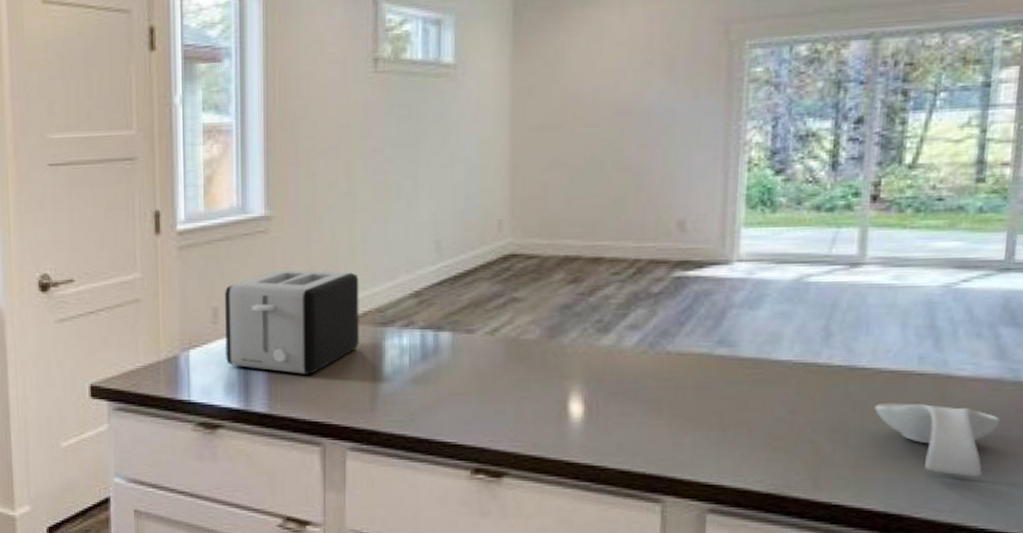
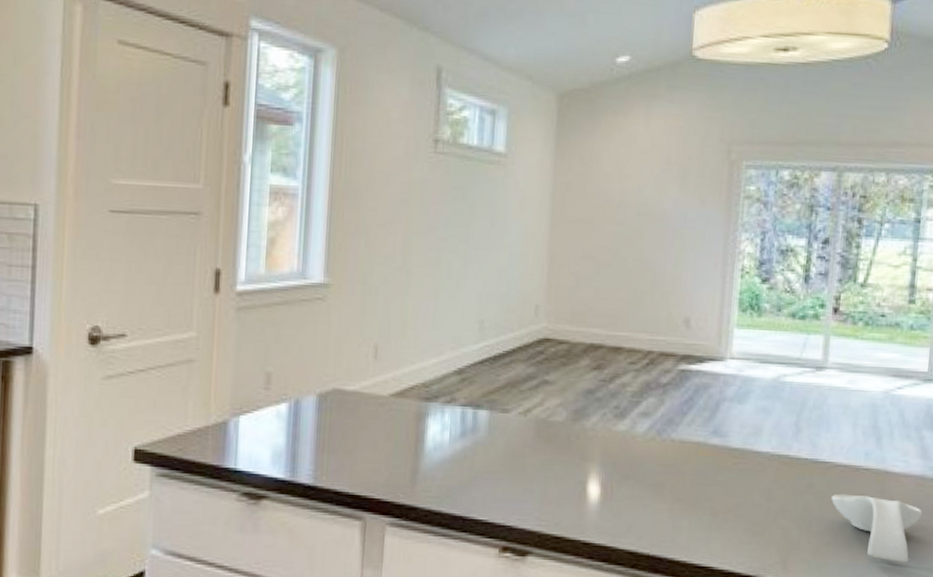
toaster: present [225,269,359,374] -> none [275,338,408,446]

